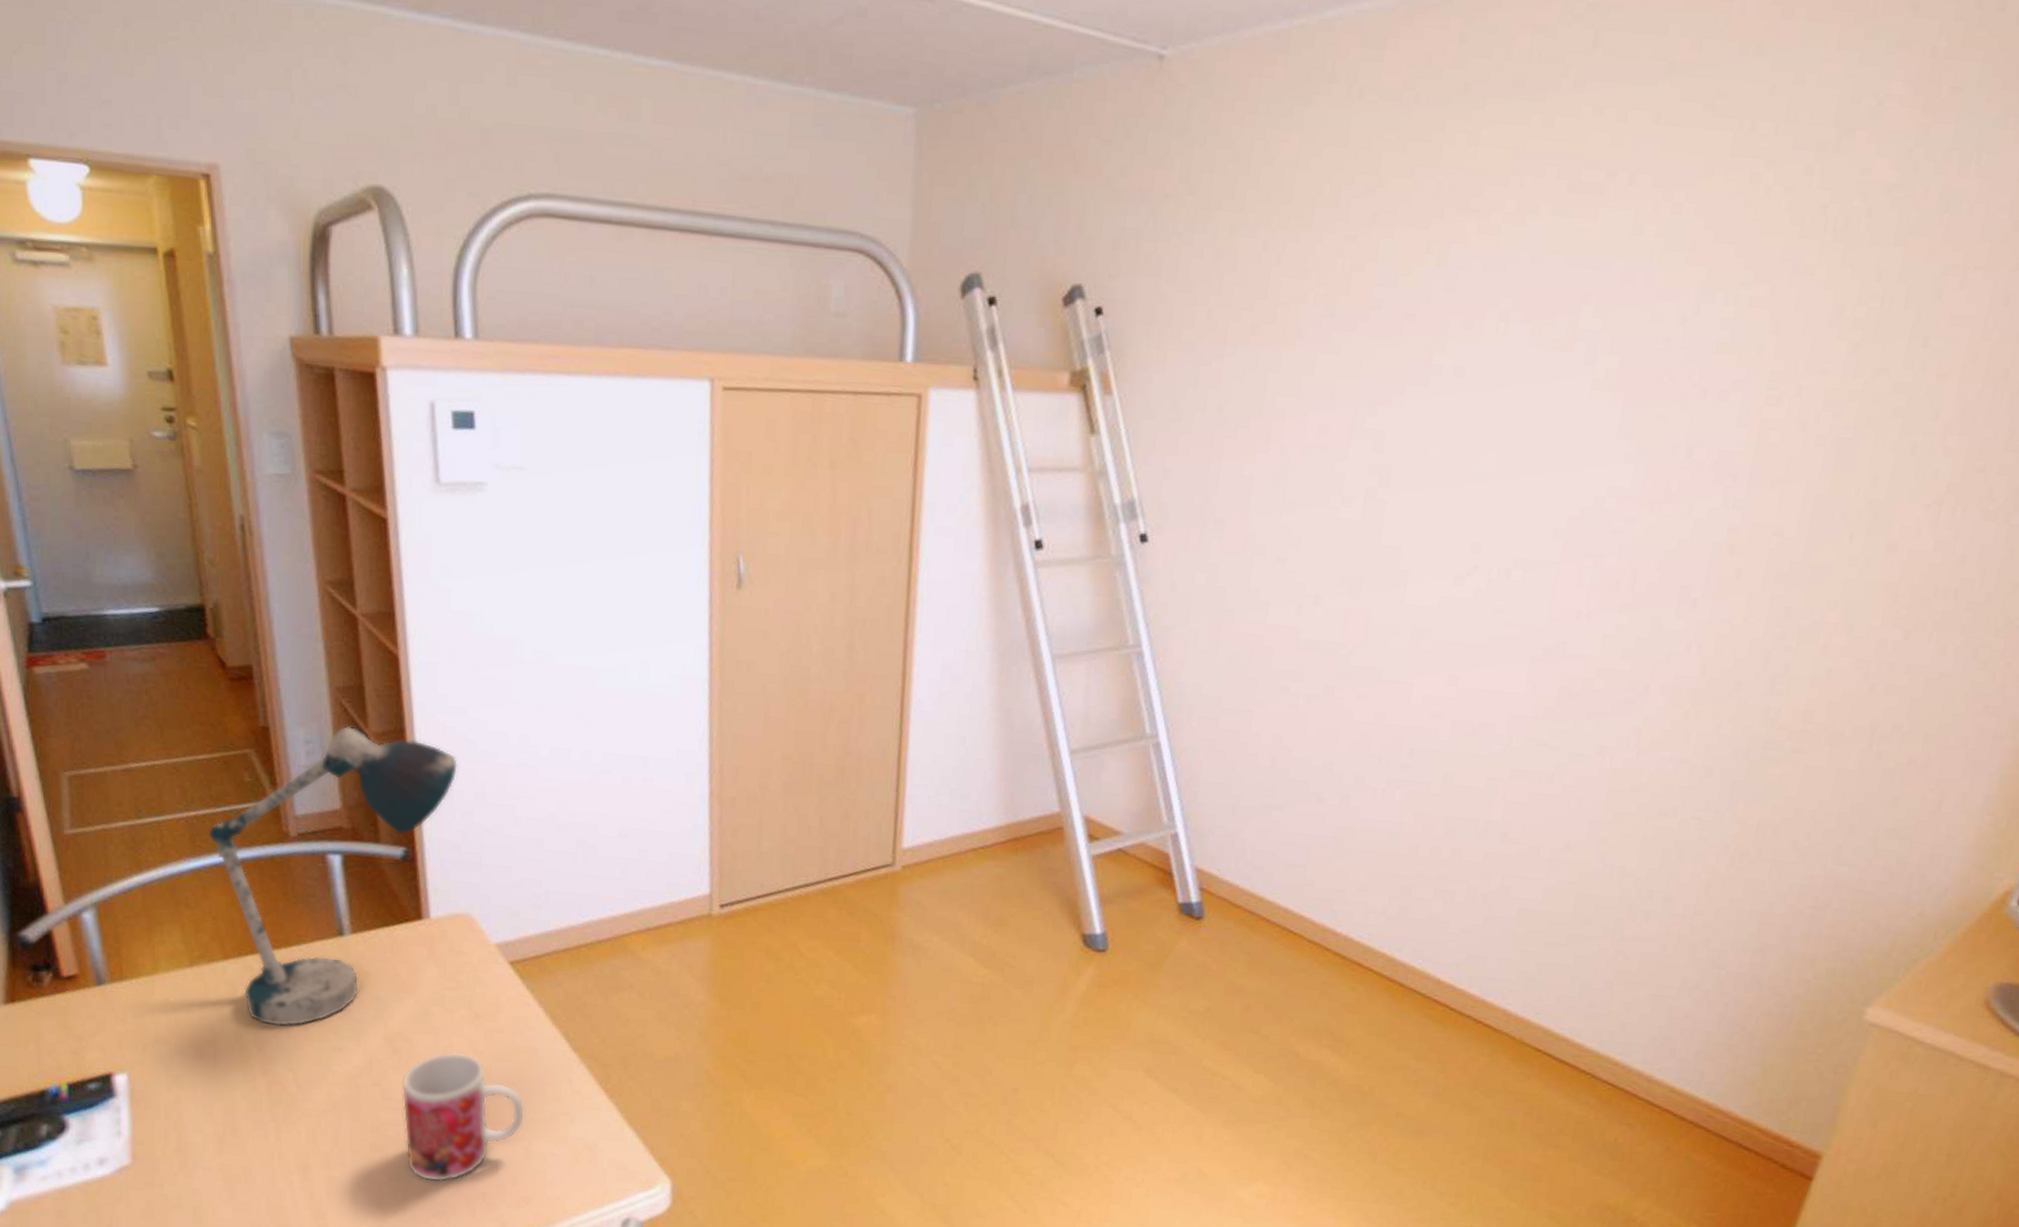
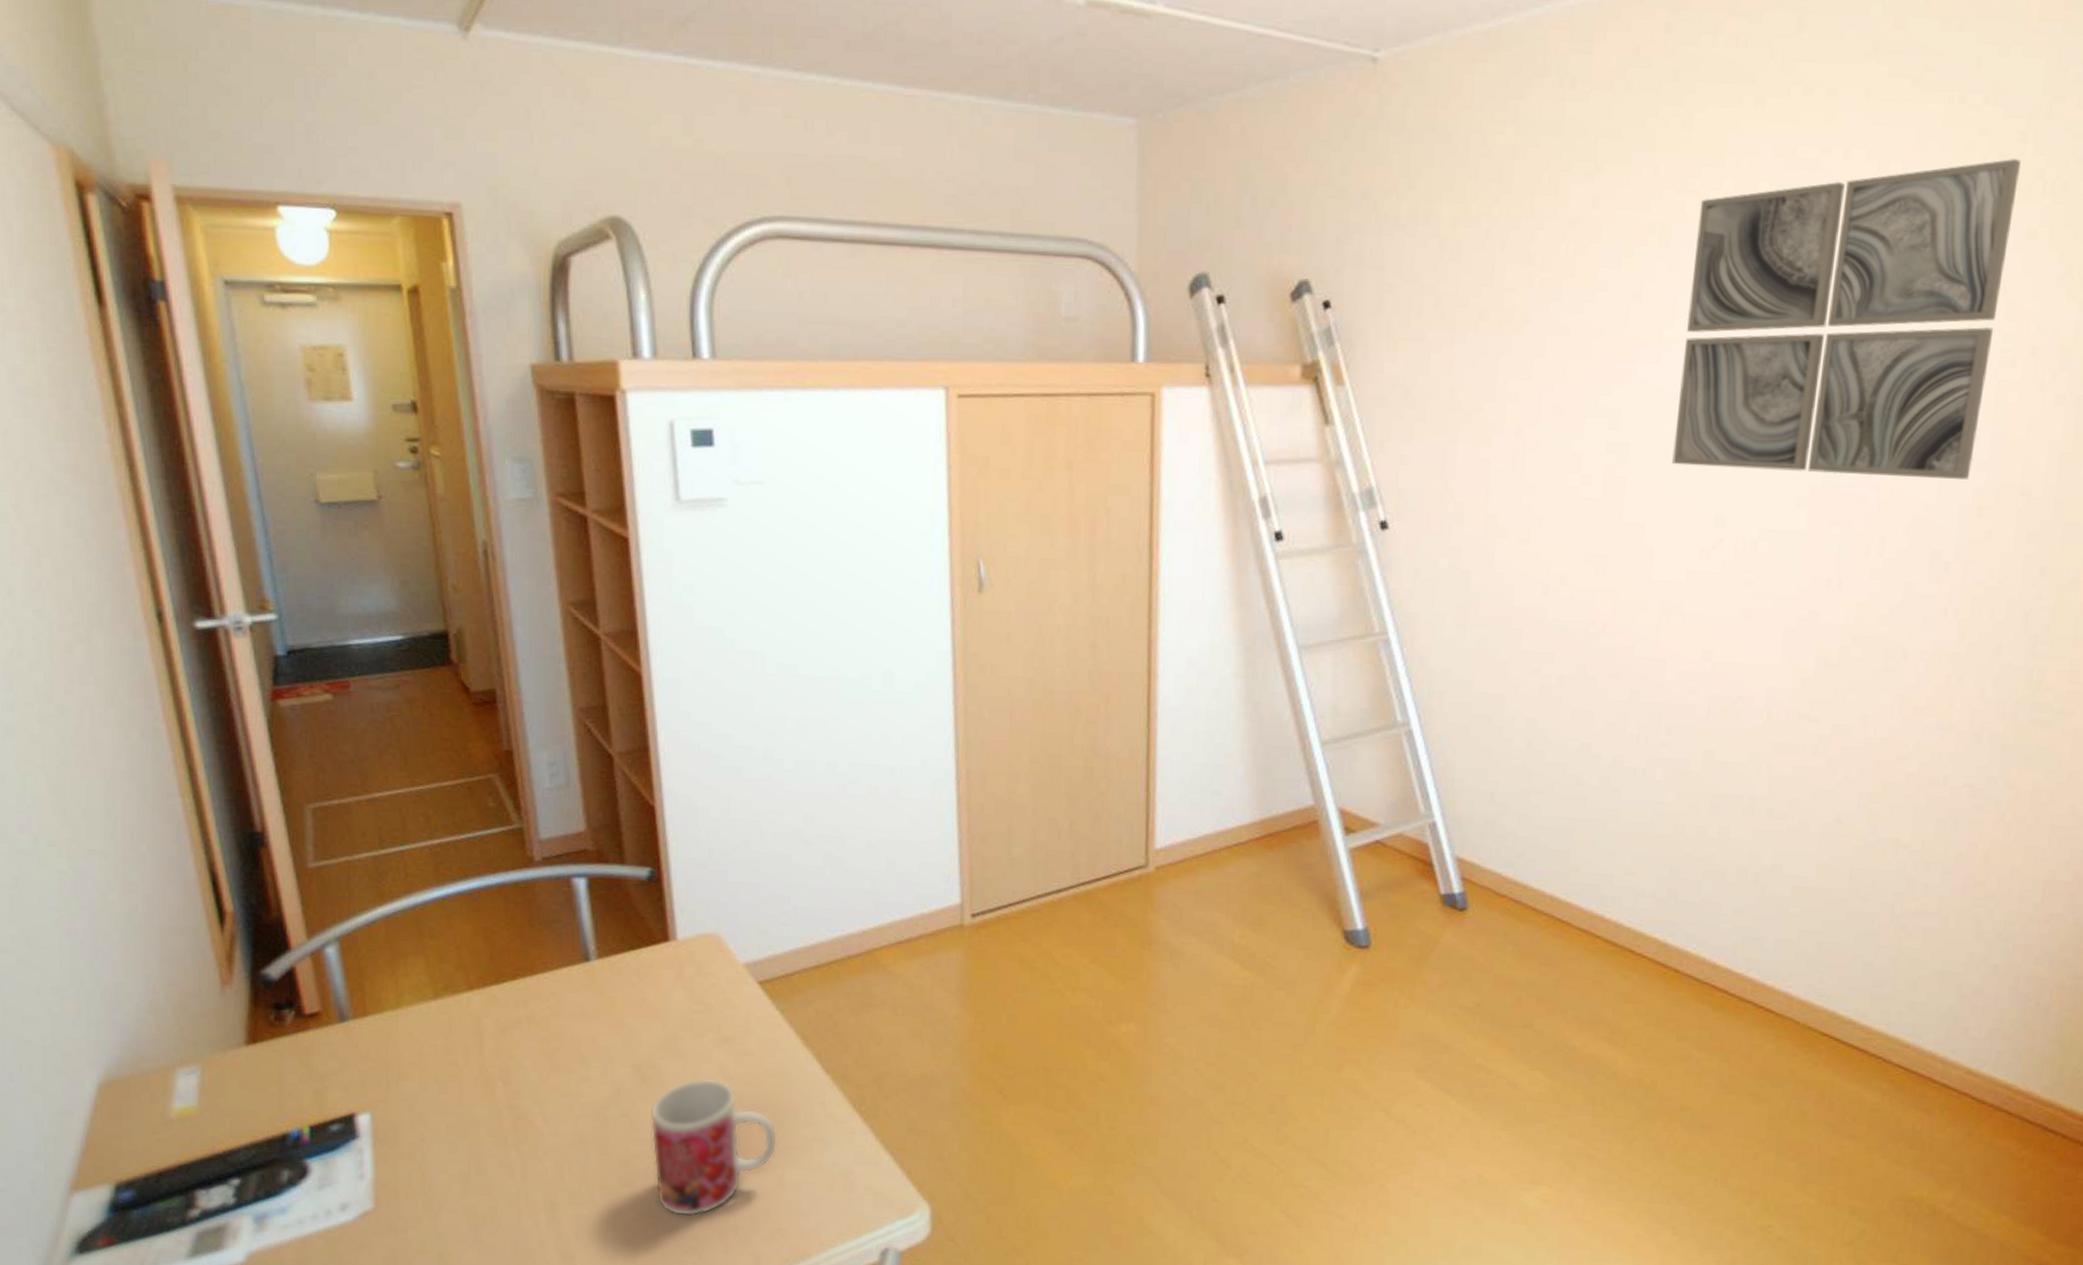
desk lamp: present [208,725,458,1027] -> none [452,746,702,1058]
wall art: none [1433,191,1805,517] -> present [1672,158,2021,479]

